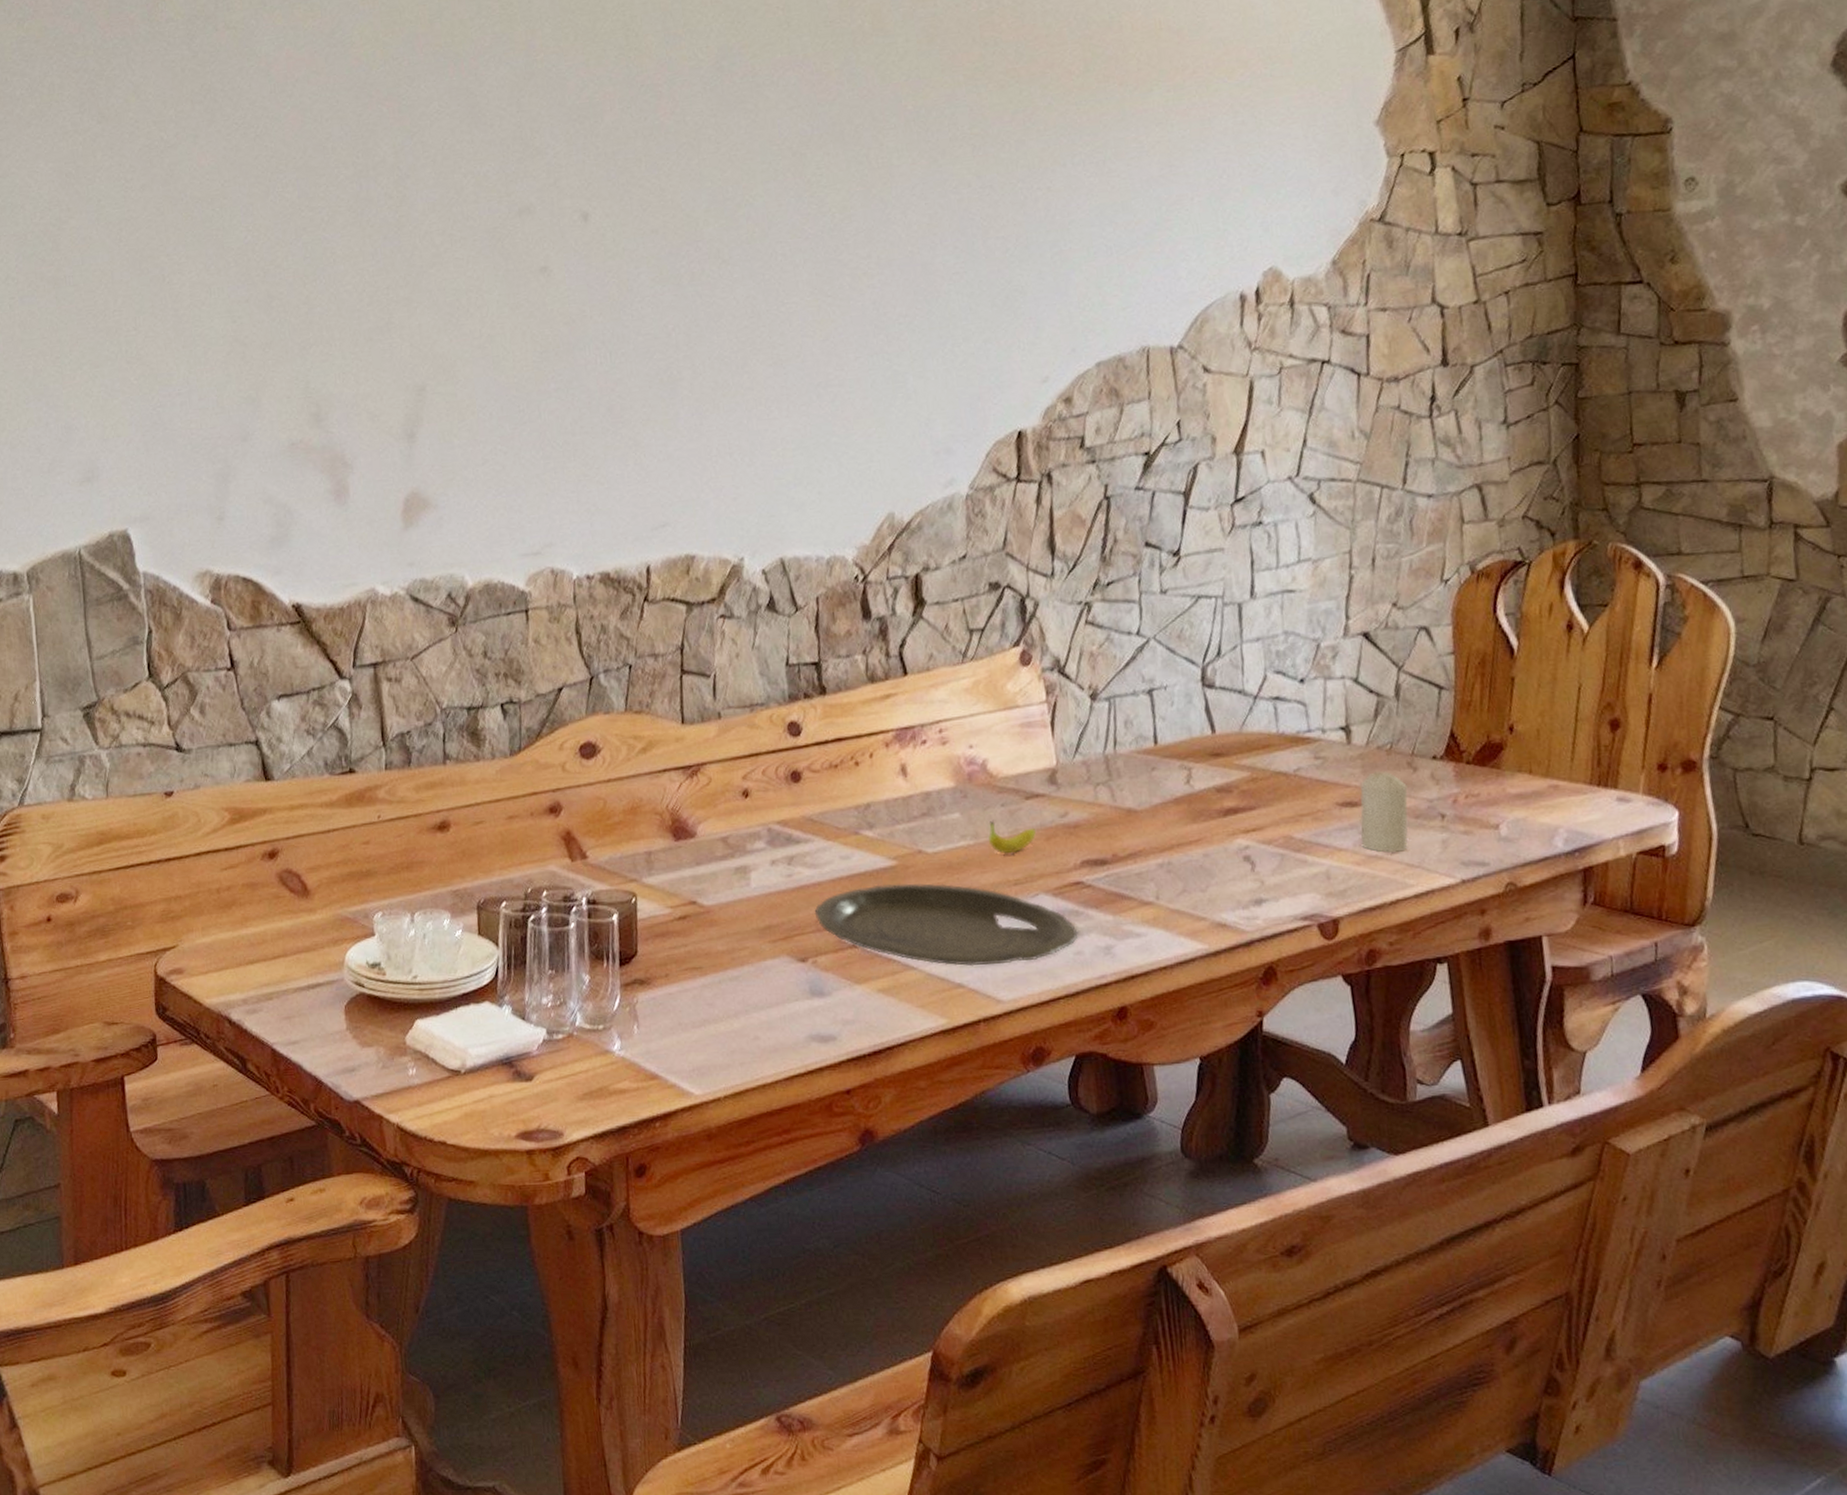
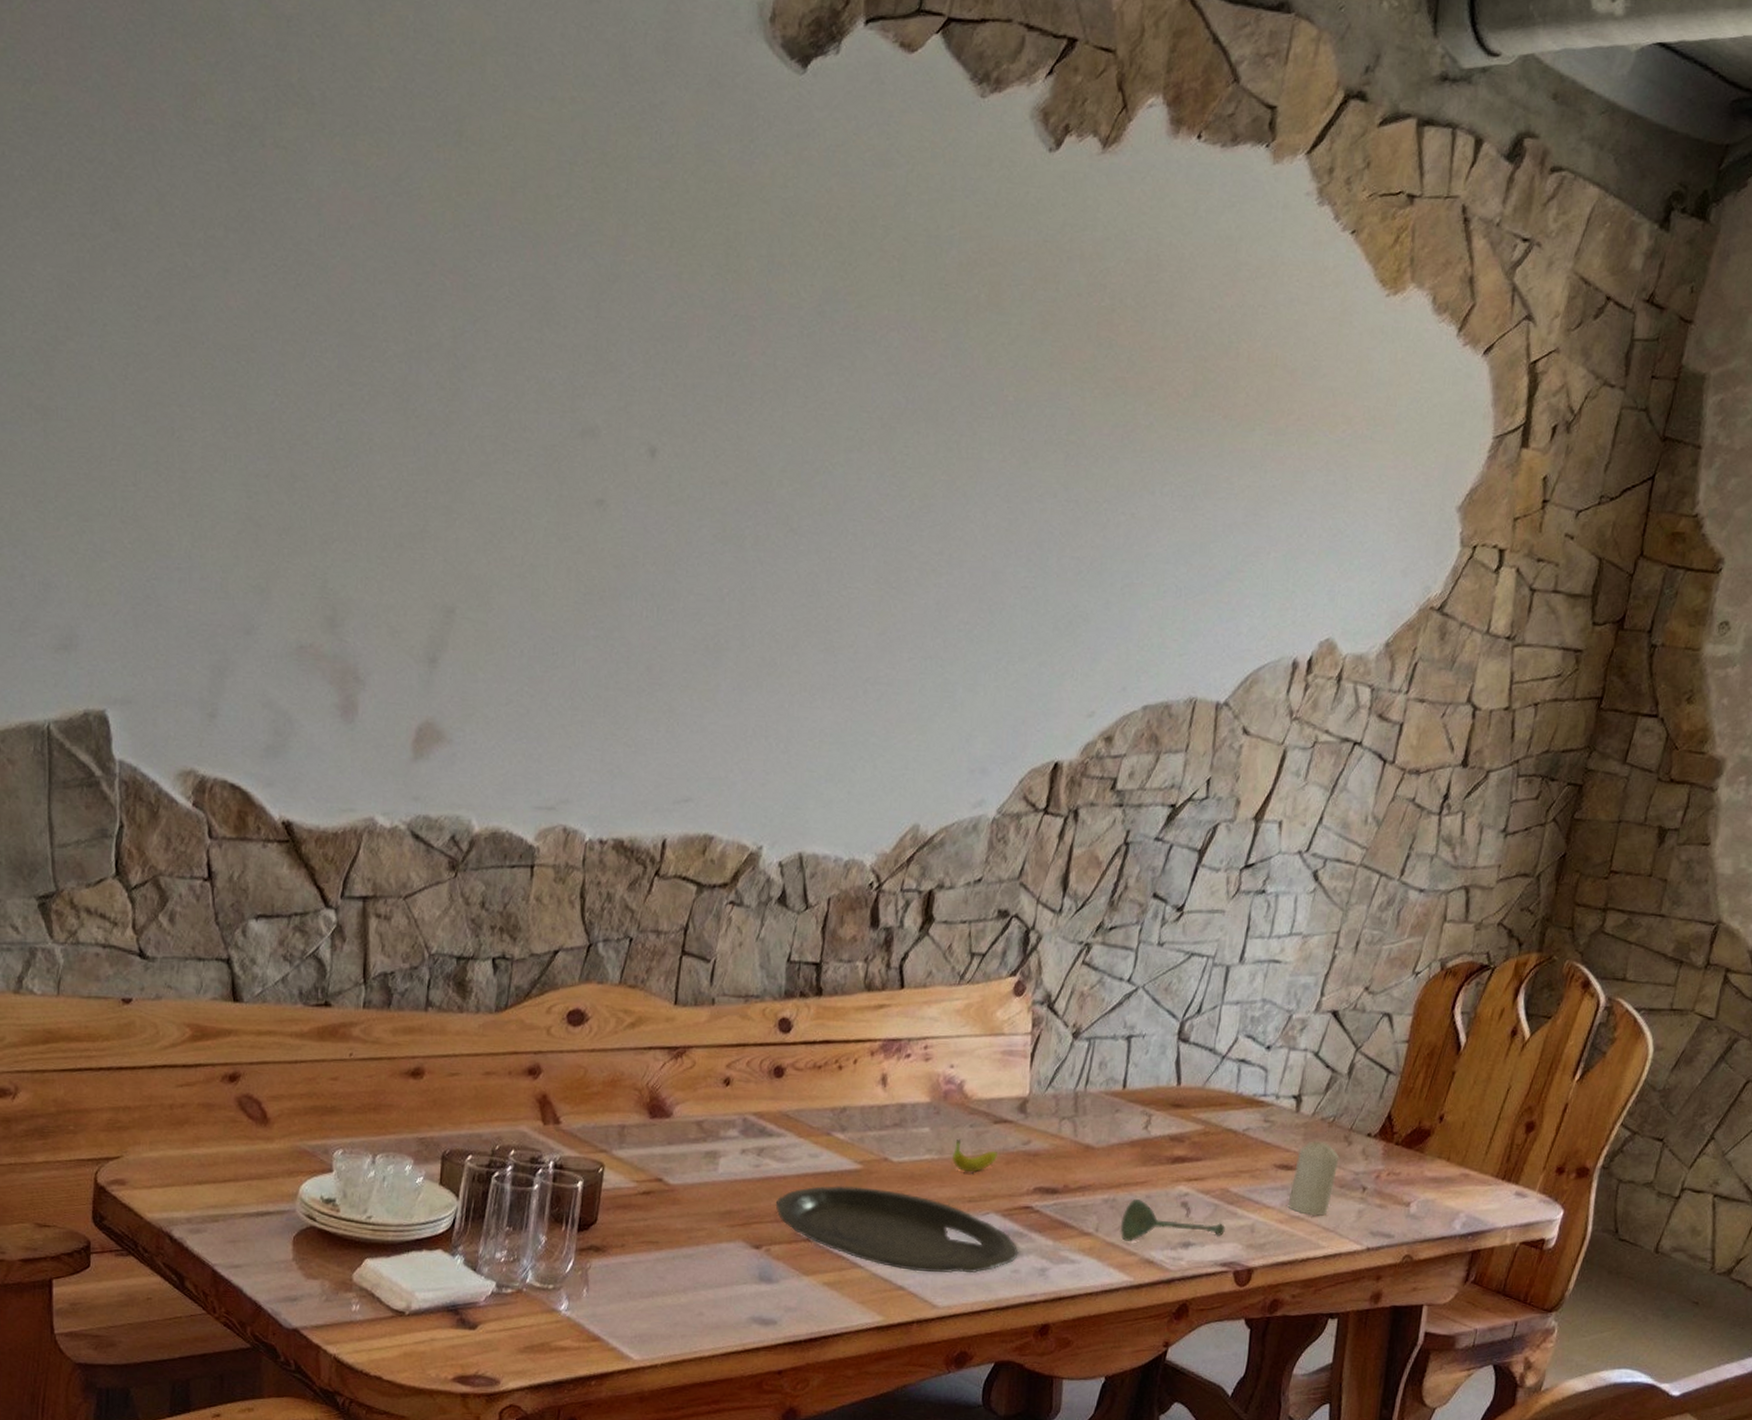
soupspoon: none [1182,859,1298,907] -> present [1119,1199,1225,1243]

